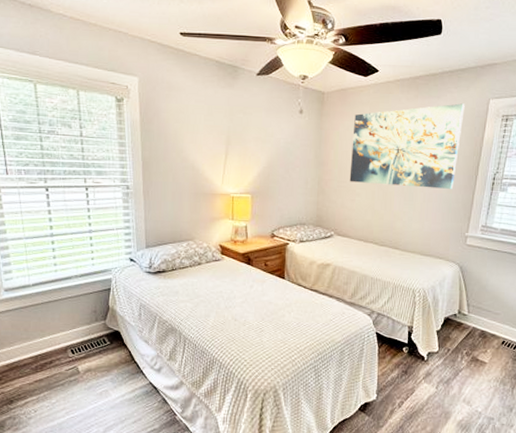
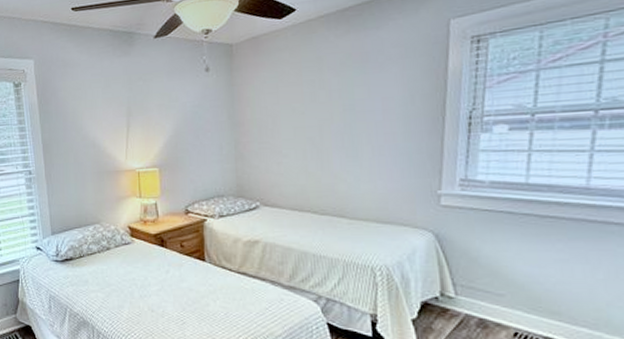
wall art: present [349,103,465,189] -> none [271,30,416,142]

